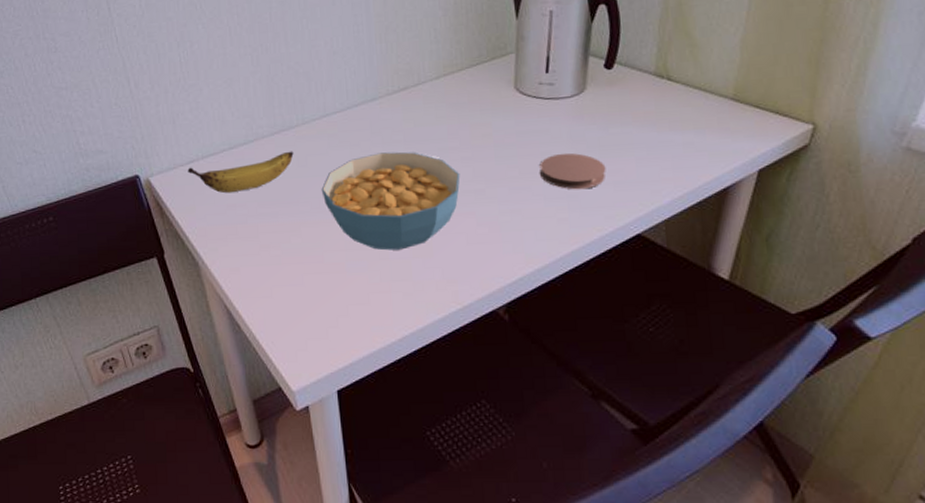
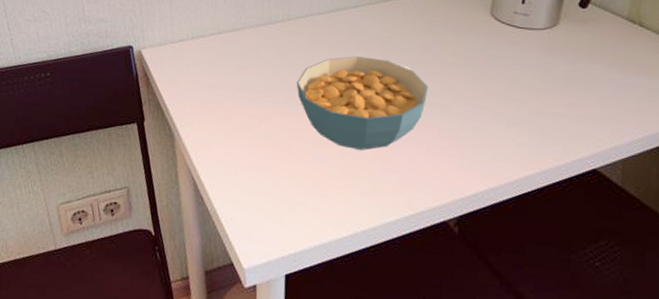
banana: present [187,151,294,194] -> none [176,43,276,74]
coaster: present [539,152,606,190] -> none [504,81,570,119]

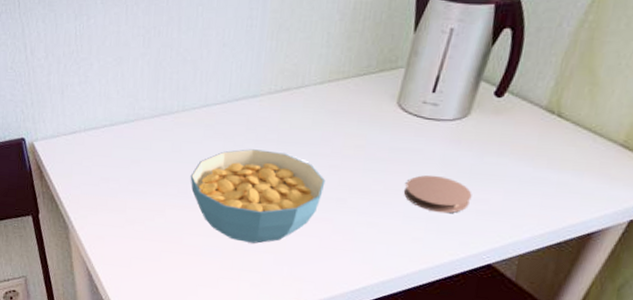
coaster: none [504,81,570,119] -> present [403,174,472,214]

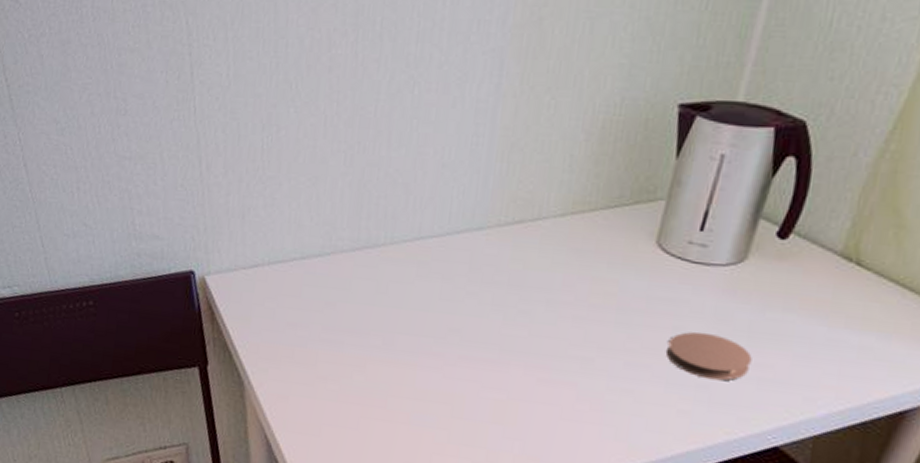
cereal bowl: present [190,149,326,244] -> none [398,293,568,411]

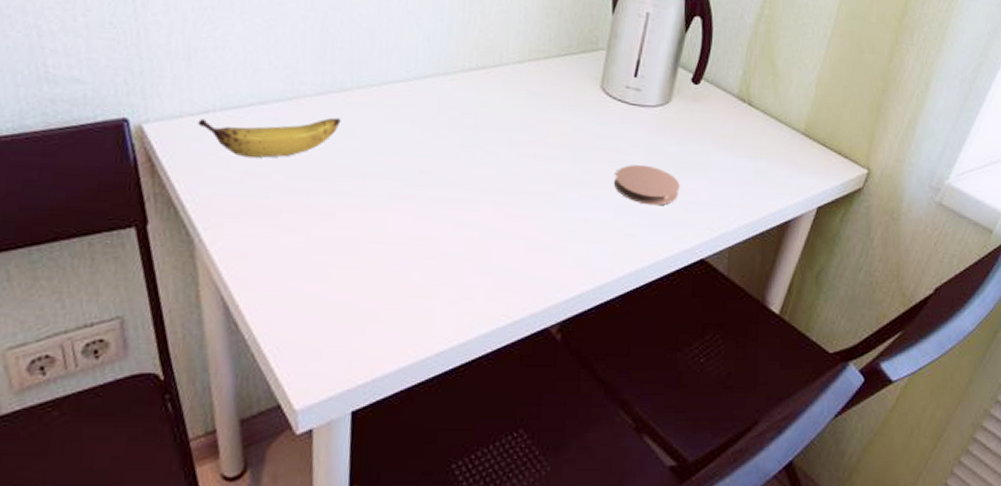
banana: none [249,272,374,310] -> present [198,117,341,158]

